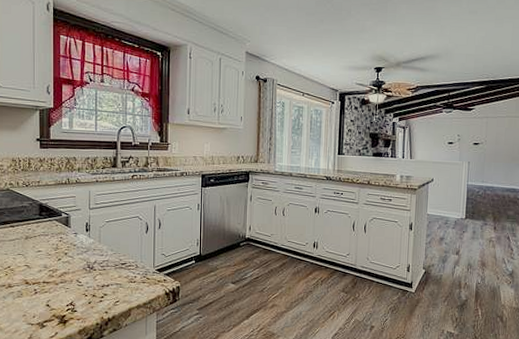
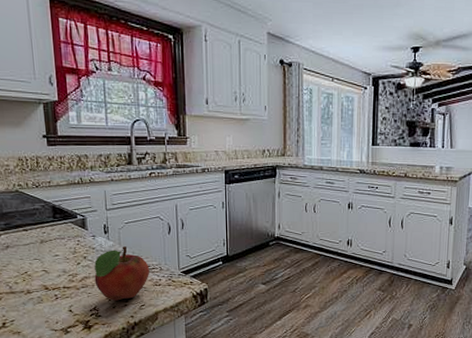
fruit: none [73,244,127,296] -> present [94,246,150,301]

